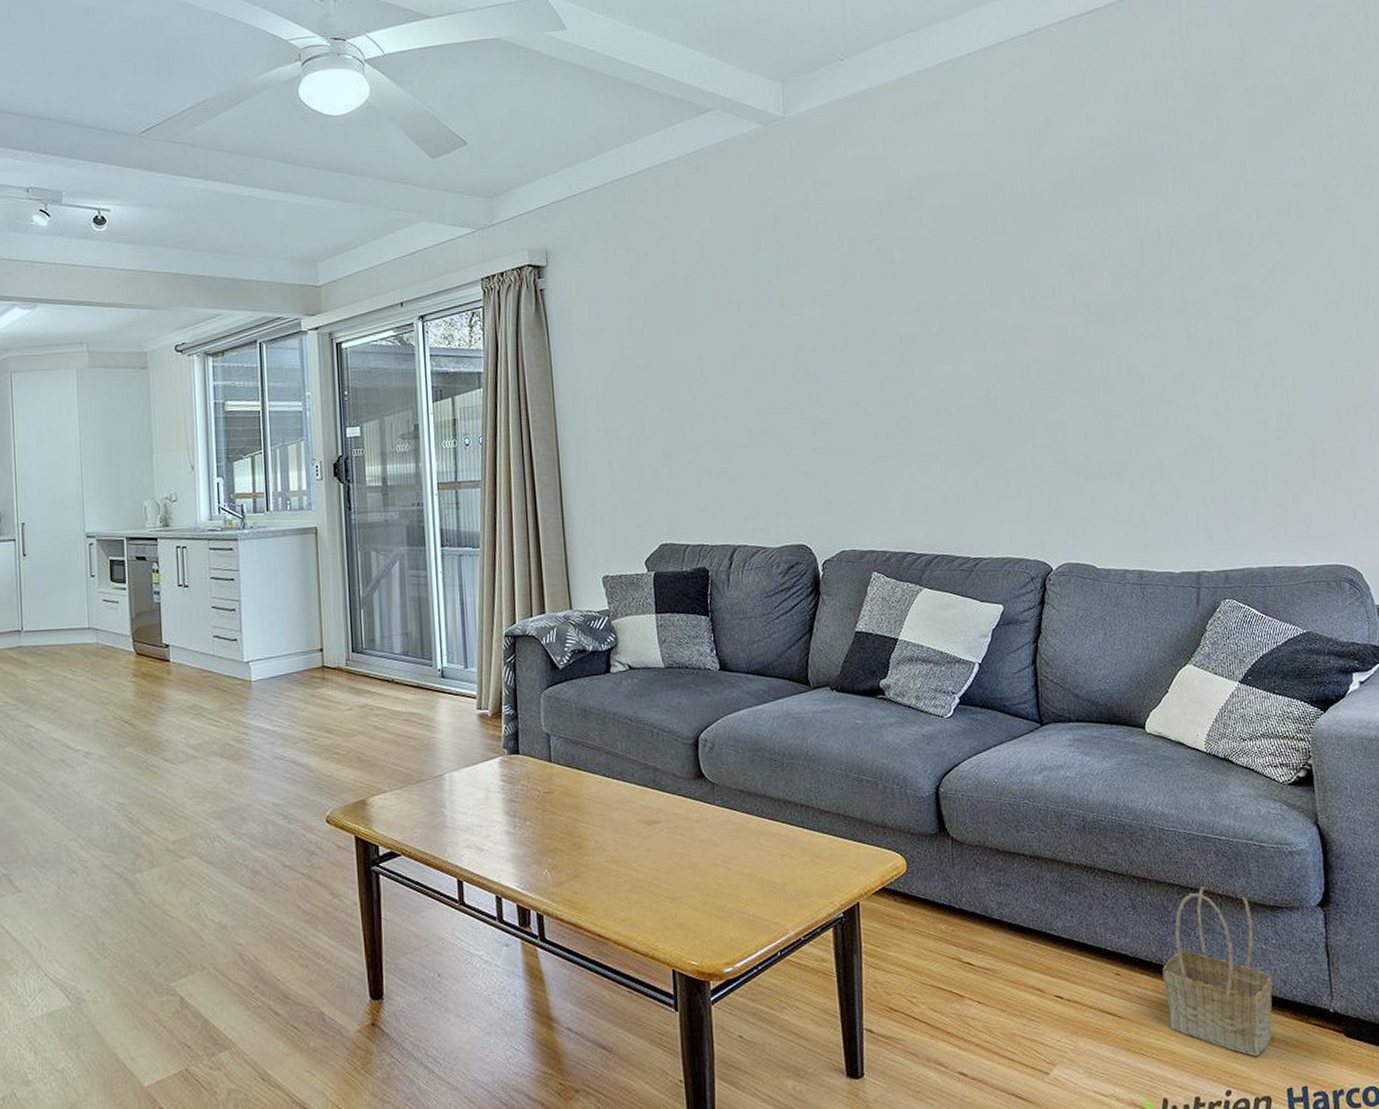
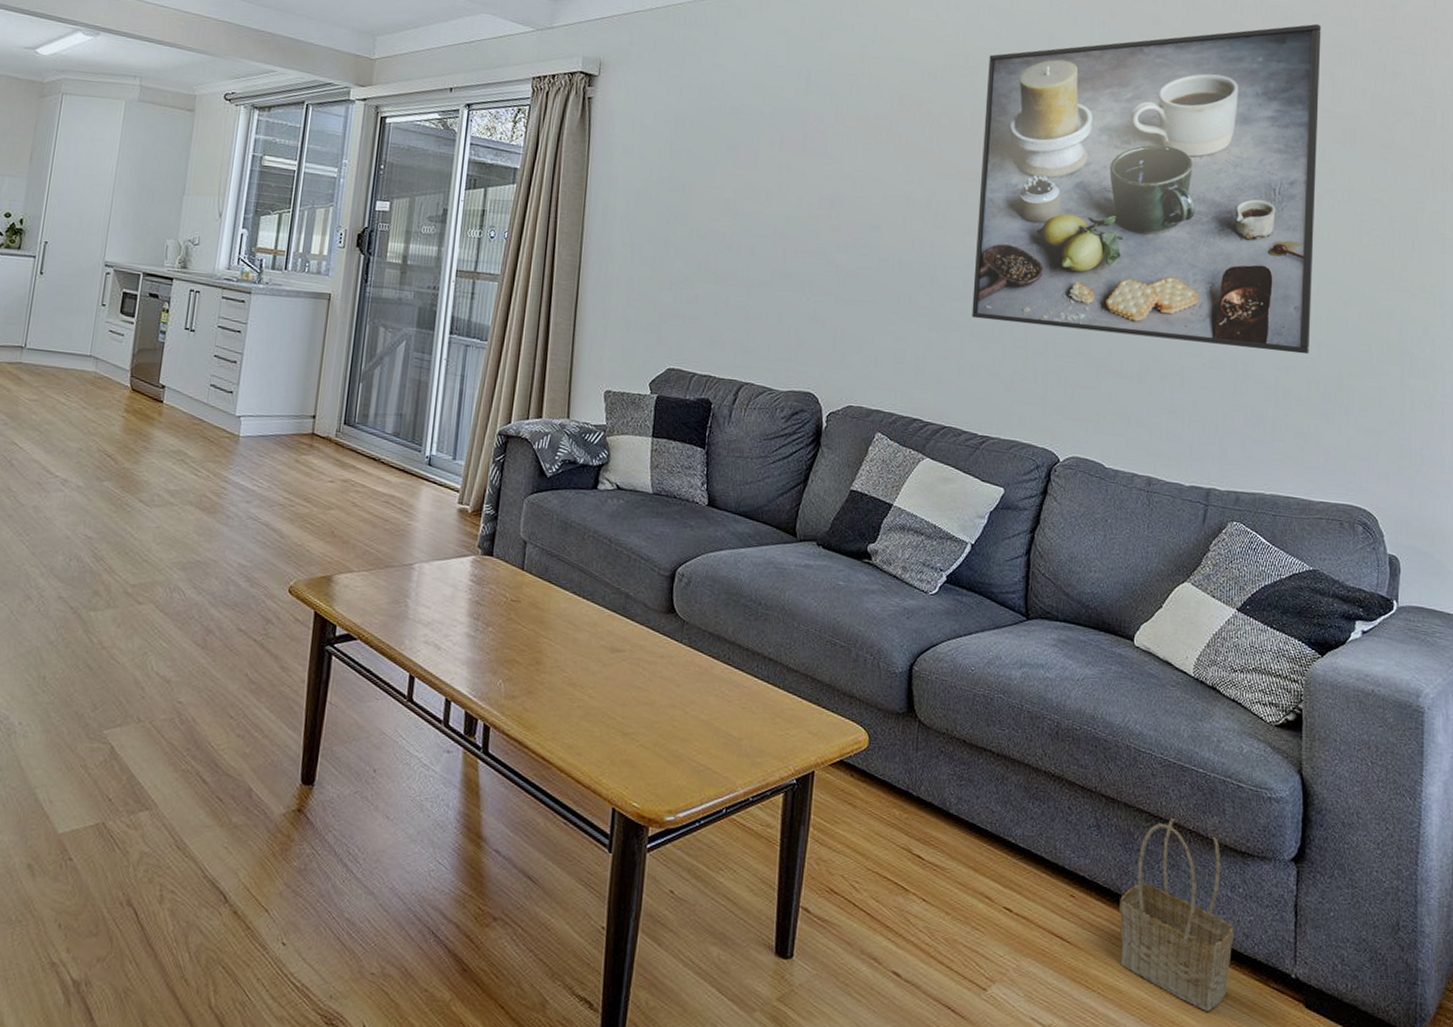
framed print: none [931,98,1279,446] -> present [971,23,1321,355]

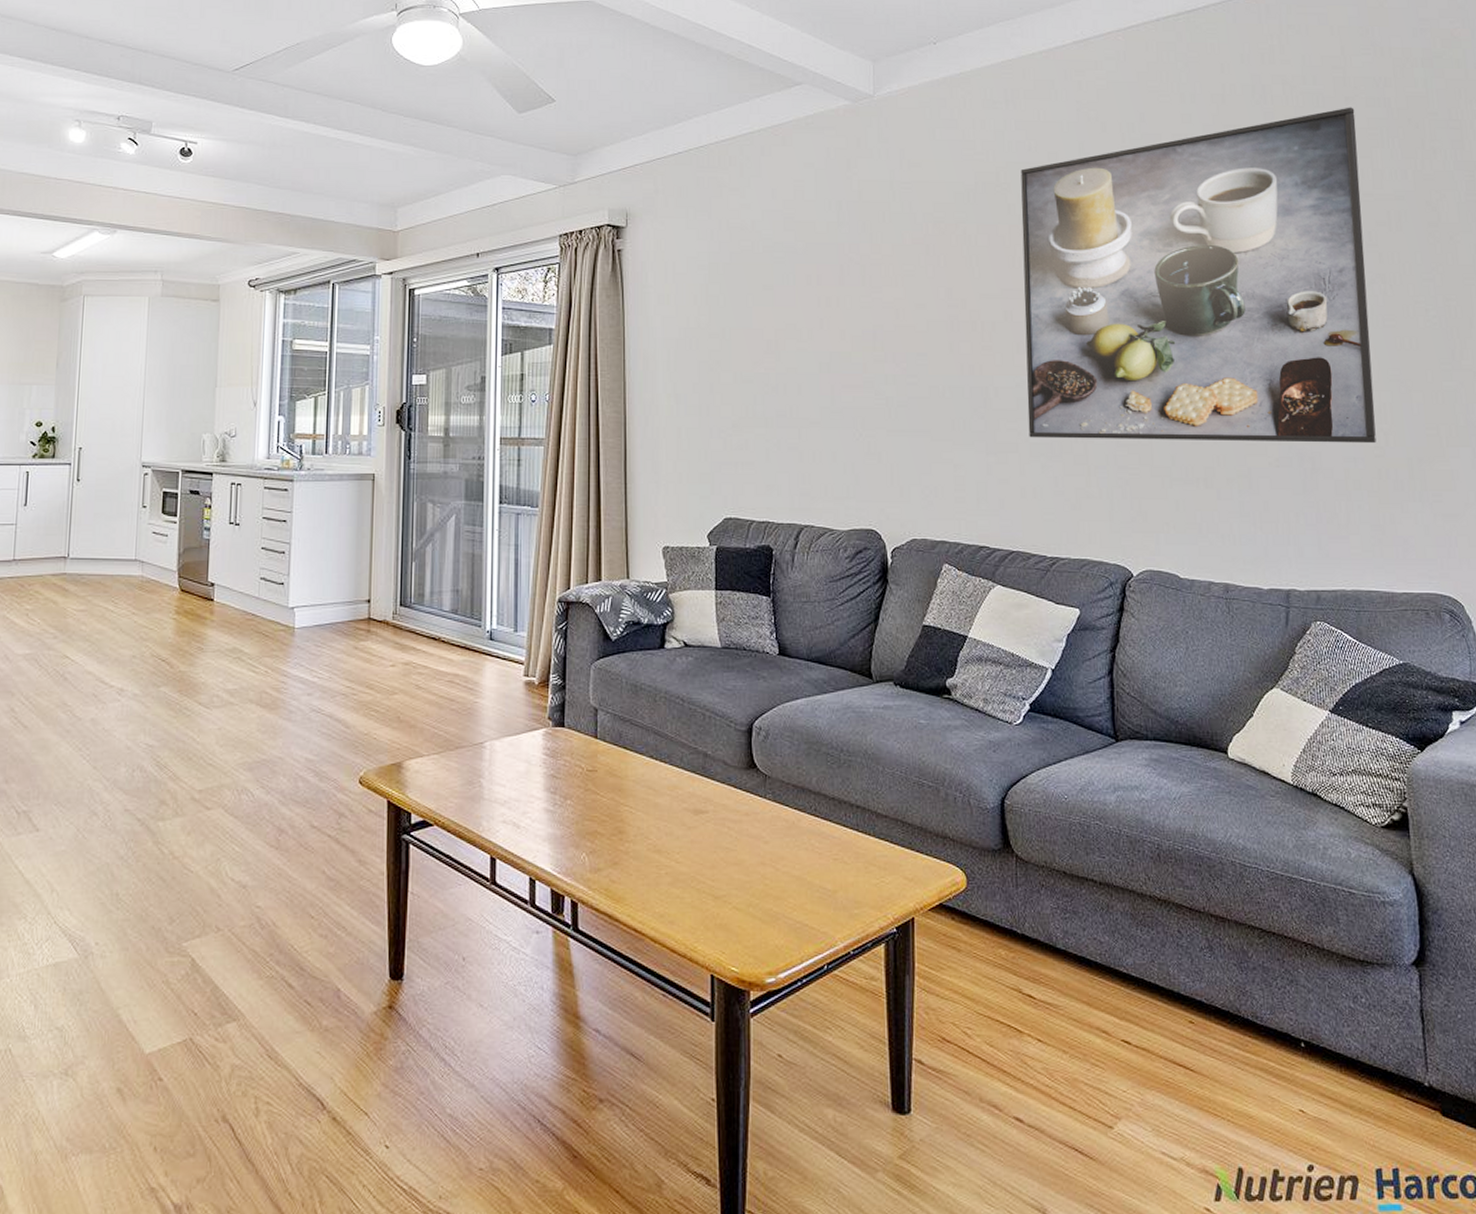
basket: present [1119,816,1234,1012] -> none [1240,930,1361,1129]

